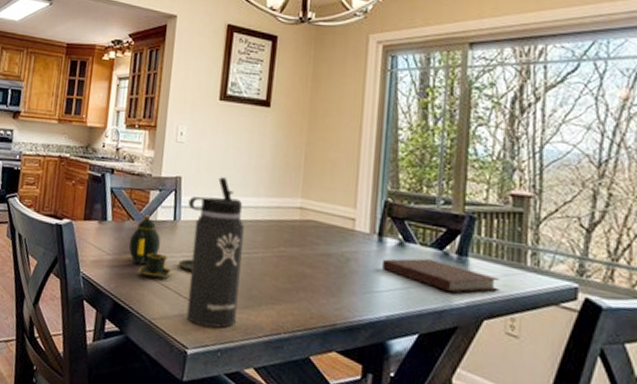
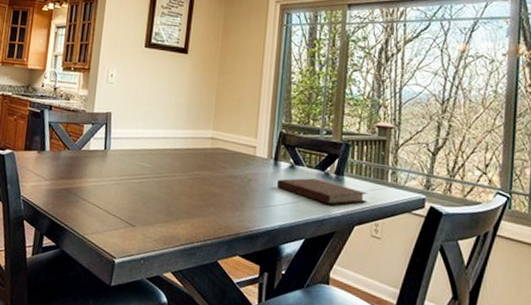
teapot: present [128,215,193,279] -> none [64,145,121,200]
thermos bottle: present [186,177,244,328] -> none [114,113,165,240]

